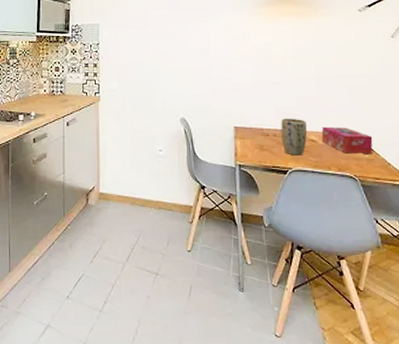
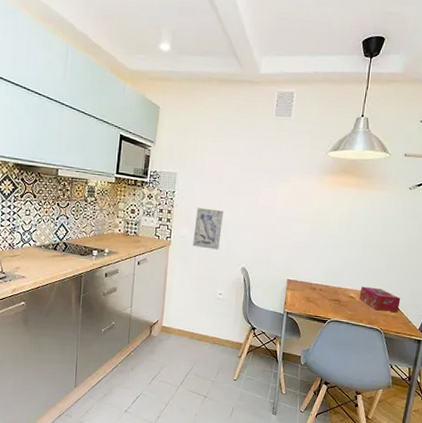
wall art: none [123,57,154,101] -> present [193,207,223,250]
plant pot: present [281,118,307,156] -> none [325,276,349,309]

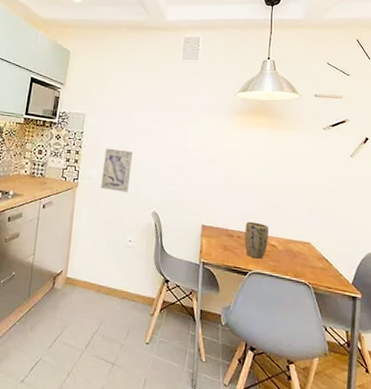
plant pot: none [325,276,349,309] -> present [244,221,268,259]
tissue box: present [359,286,401,313] -> none [281,233,328,264]

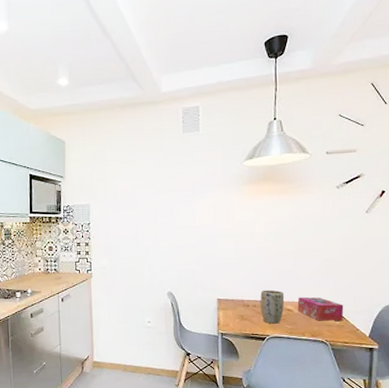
wall art: present [101,148,133,192] -> none [114,236,142,277]
tissue box: none [281,233,328,264] -> present [297,296,344,322]

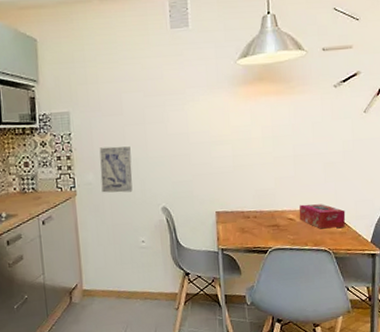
wall art: none [114,236,142,277] -> present [99,146,133,193]
plant pot: present [260,289,284,324] -> none [261,198,286,235]

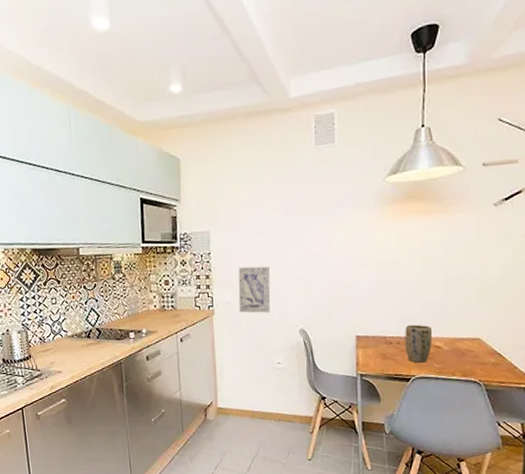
plant pot: none [261,198,286,235] -> present [405,324,432,363]
tissue box: present [299,204,346,229] -> none [447,331,500,359]

